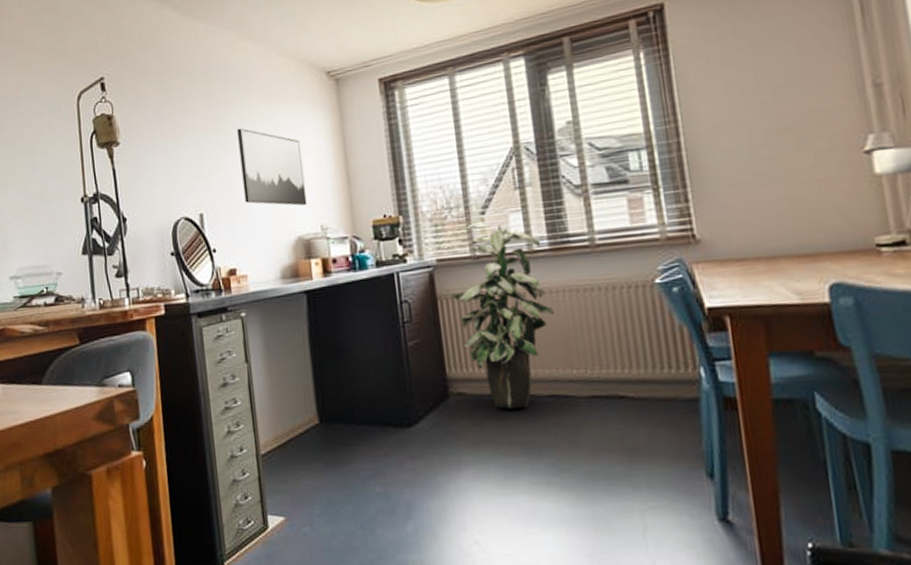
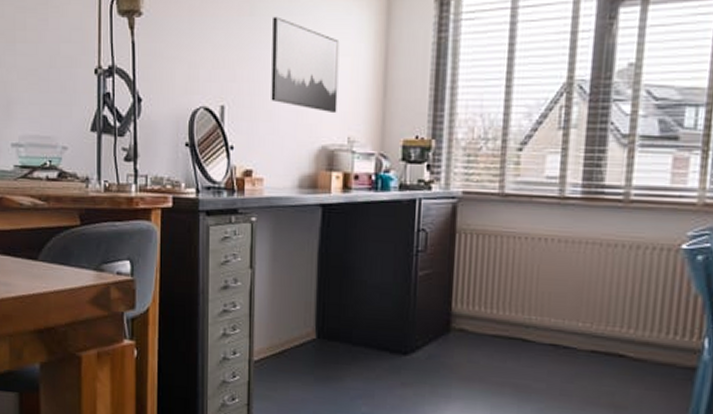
indoor plant: present [450,222,555,409] -> none [470,158,574,353]

